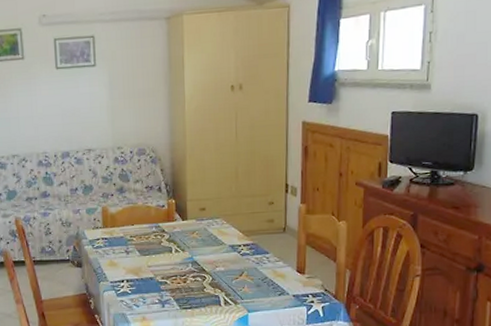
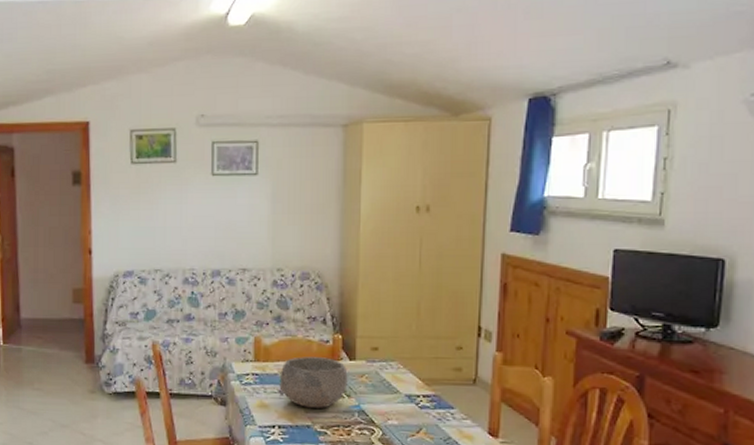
bowl: none [125,220,182,263] -> present [279,357,348,408]

